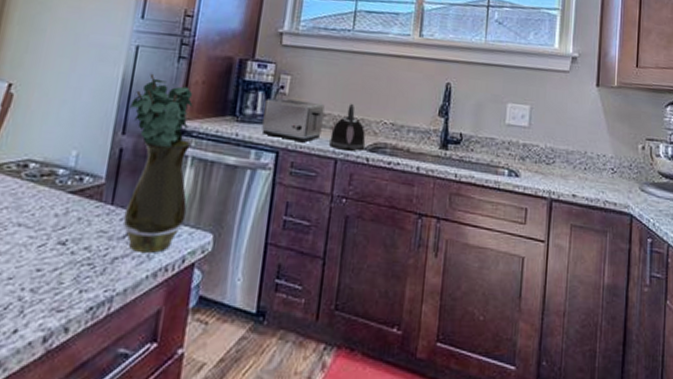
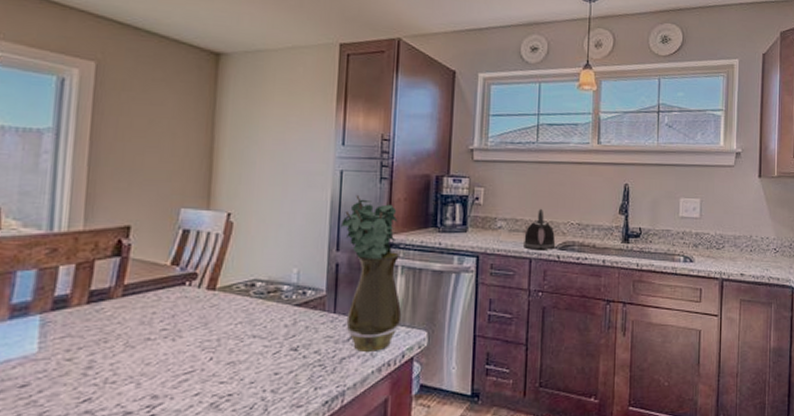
toaster: present [261,97,325,143] -> none [462,207,517,247]

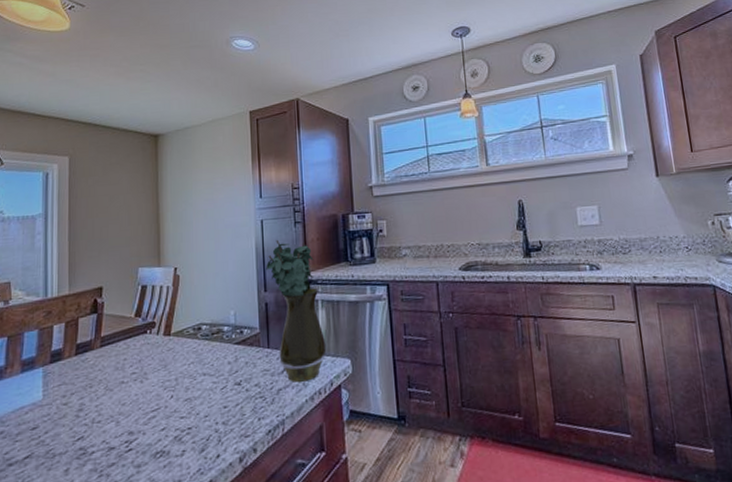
kettle: present [524,208,556,250] -> none [428,233,460,274]

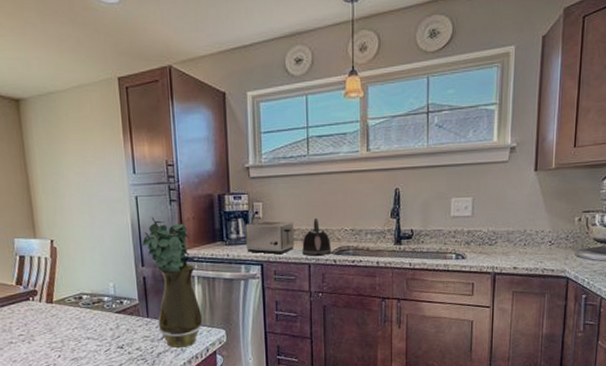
toaster: none [370,238,421,274] -> present [245,220,294,255]
kettle: none [428,233,460,274] -> present [302,217,332,256]

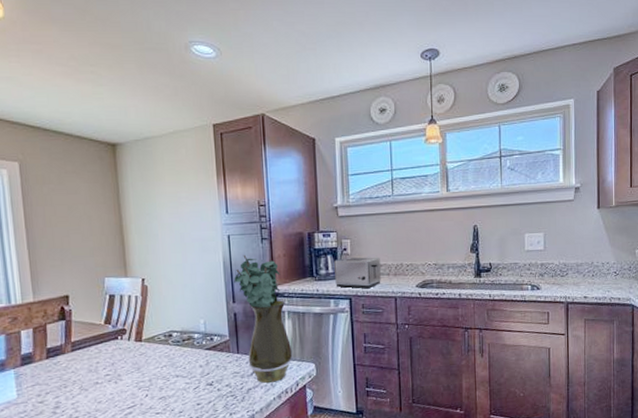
kettle: present [302,217,332,256] -> none [388,253,417,290]

